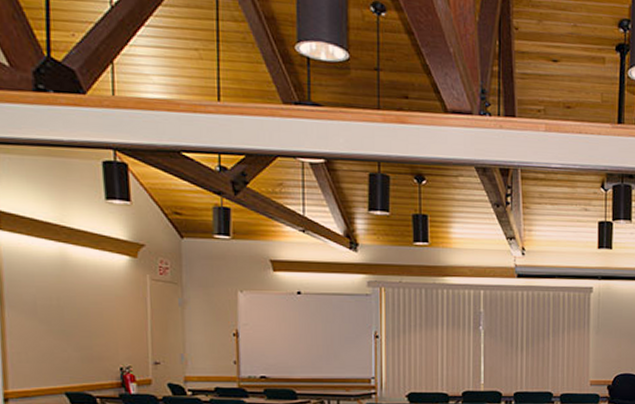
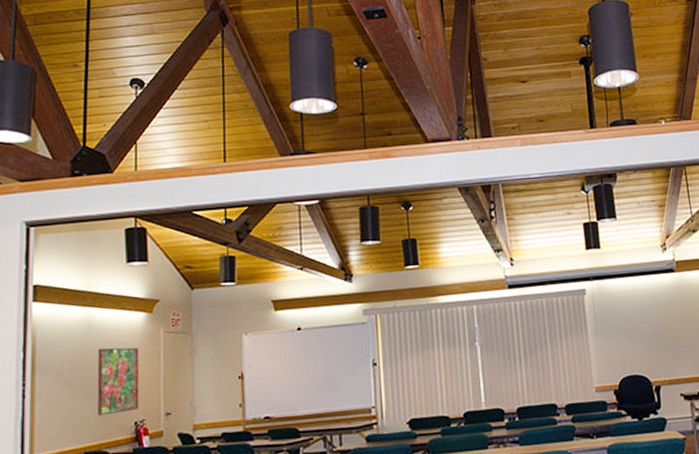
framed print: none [75,288,125,358] -> present [97,347,140,416]

